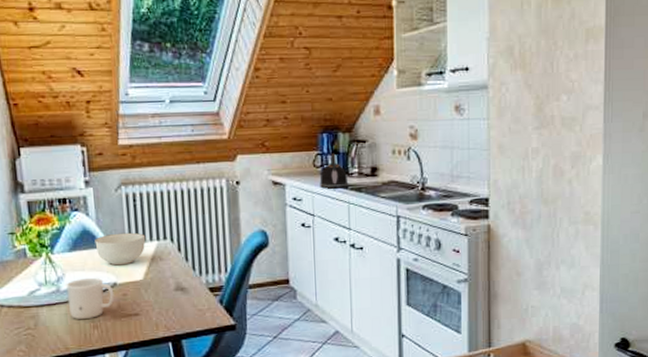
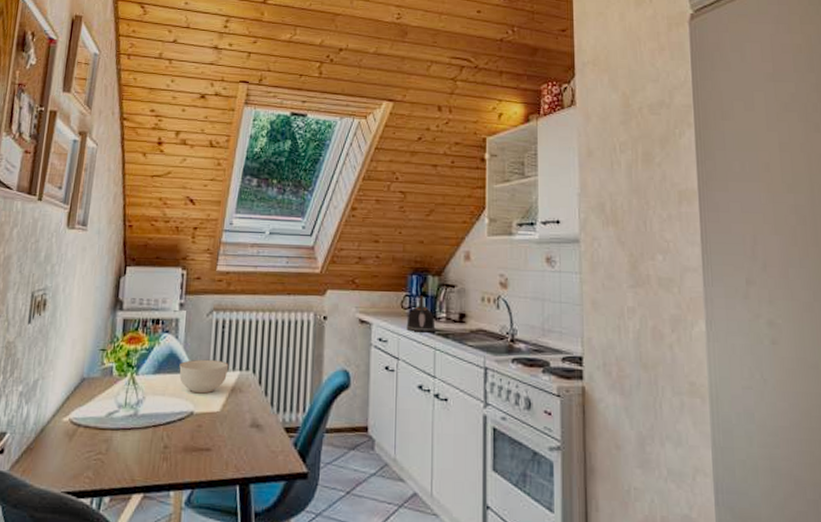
mug: present [66,277,115,320] -> none [142,403,190,450]

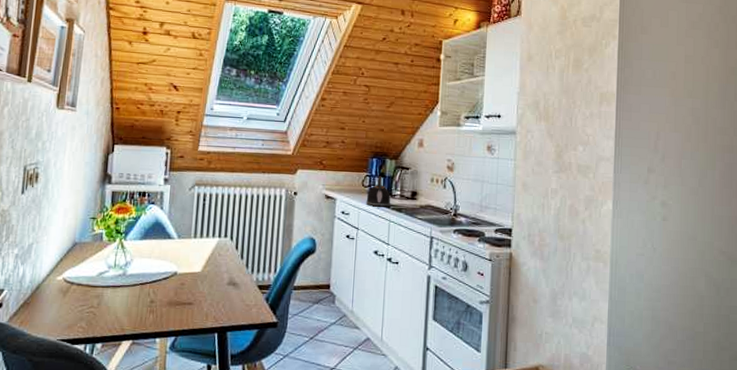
bowl: present [179,359,229,394] -> none [164,227,209,257]

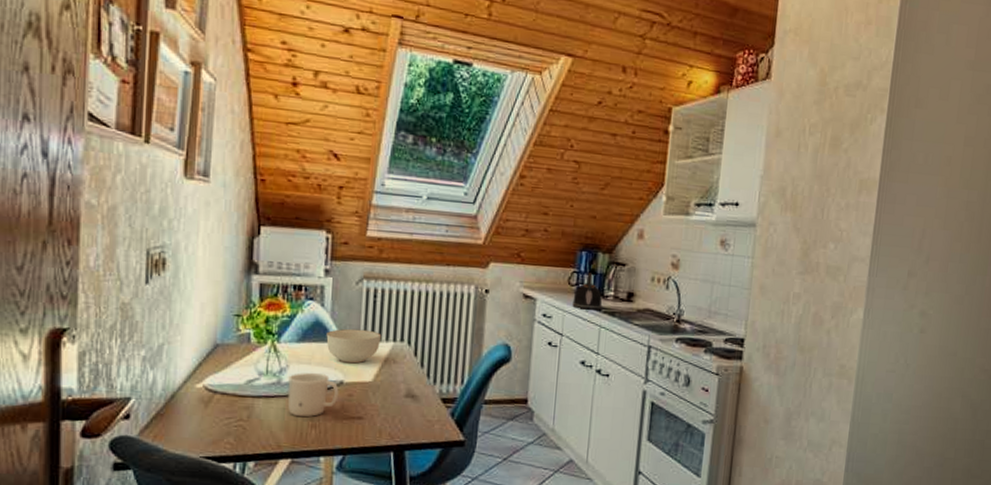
mug: none [130,265,174,304] -> present [287,372,339,417]
bowl: none [164,227,209,257] -> present [326,328,382,364]

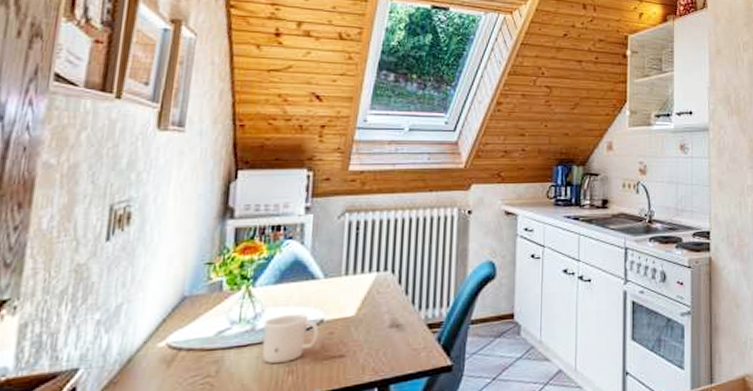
bowl: present [326,328,382,364] -> none [305,263,365,300]
kettle: present [572,273,602,311] -> none [552,185,580,221]

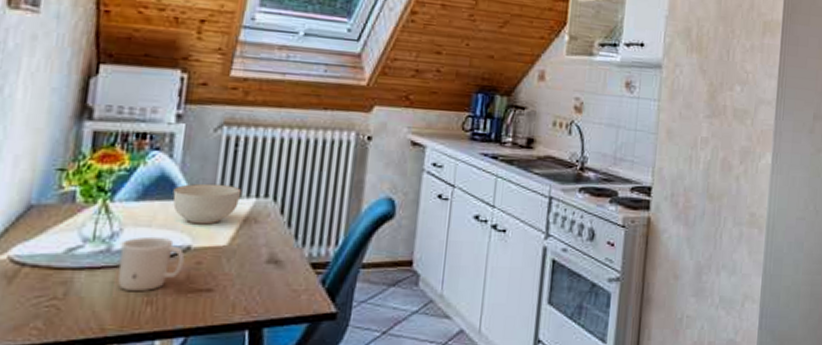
bowl: none [305,263,365,300] -> present [172,183,242,225]

